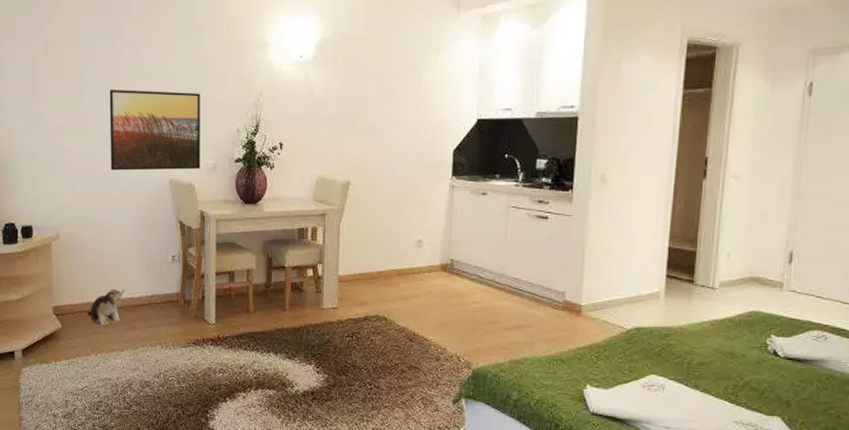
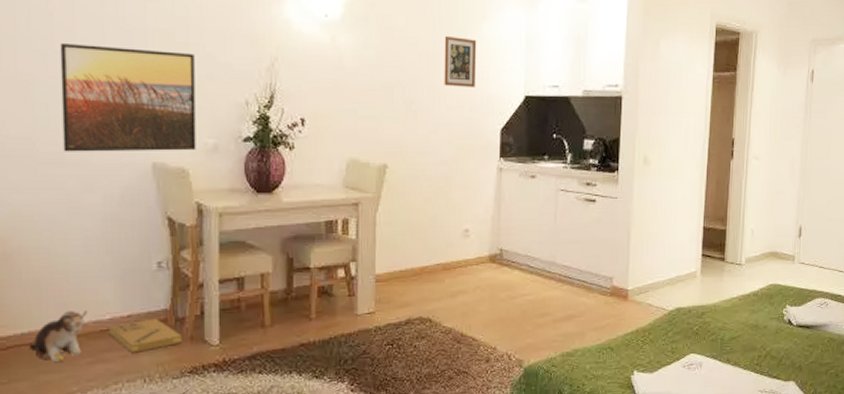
cardboard box: none [138,299,188,324] -> present [108,318,182,353]
picture frame: none [401,68,432,113] -> present [444,36,477,87]

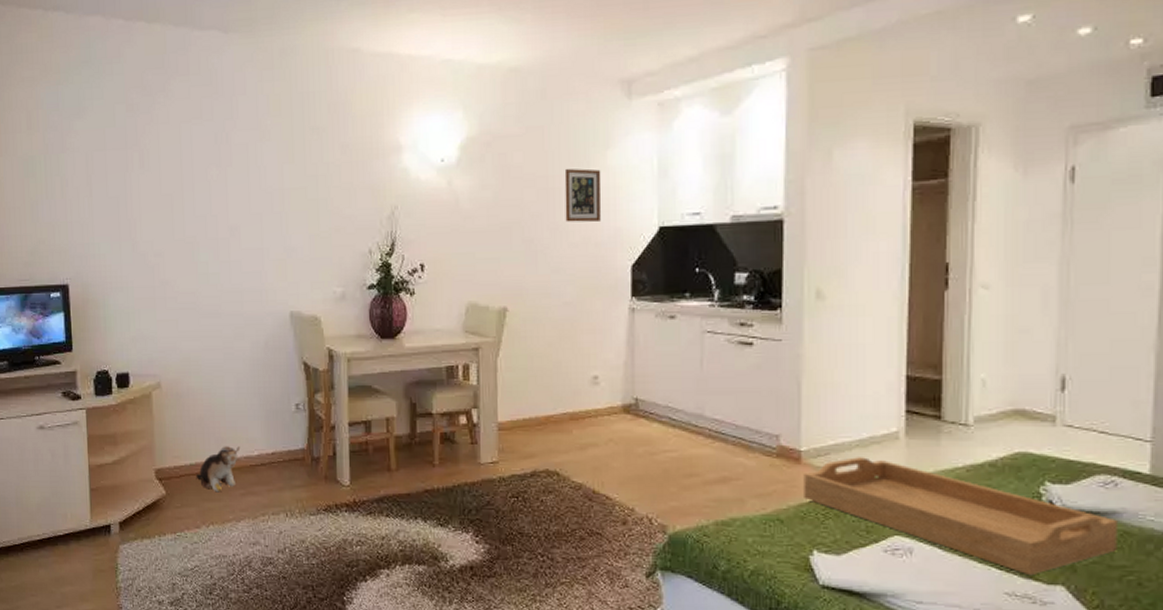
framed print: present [60,42,196,152] -> none [216,207,327,304]
cardboard box: present [108,318,182,353] -> none [256,456,317,488]
serving tray: none [629,293,827,376] -> present [804,457,1117,576]

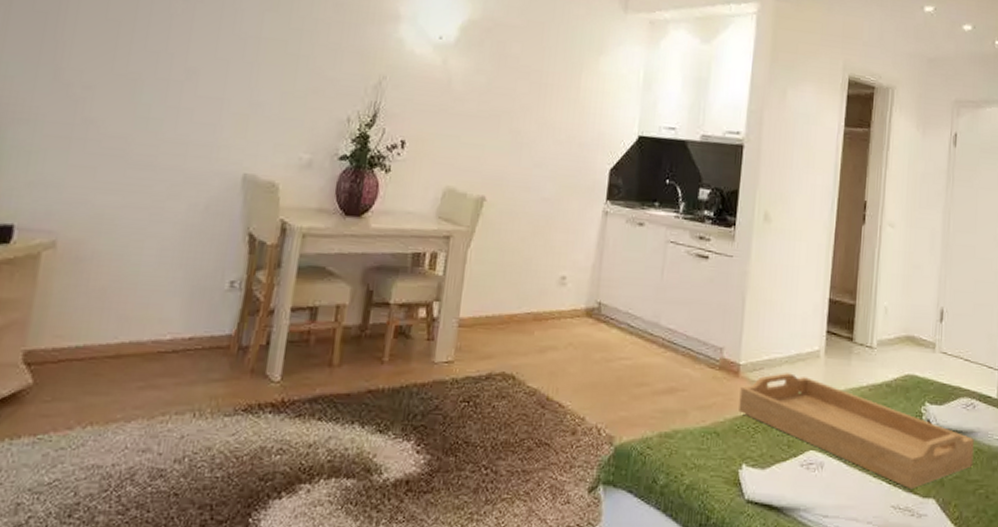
plush toy: present [196,446,241,493] -> none [80,326,150,384]
picture frame: present [564,168,602,222] -> none [554,68,593,123]

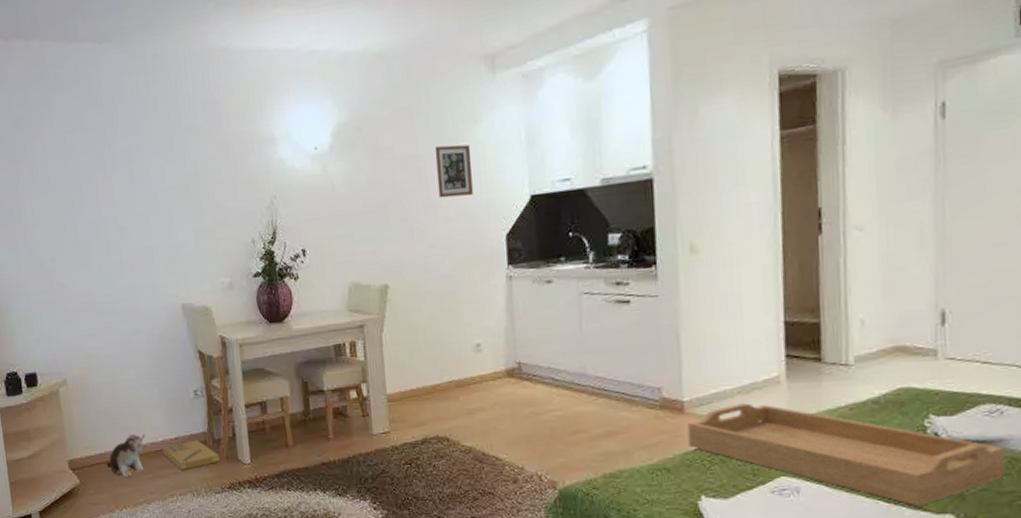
plush toy: none [80,326,150,384] -> present [106,434,146,478]
cardboard box: none [166,343,242,381] -> present [161,440,220,470]
picture frame: none [554,68,593,123] -> present [434,144,473,198]

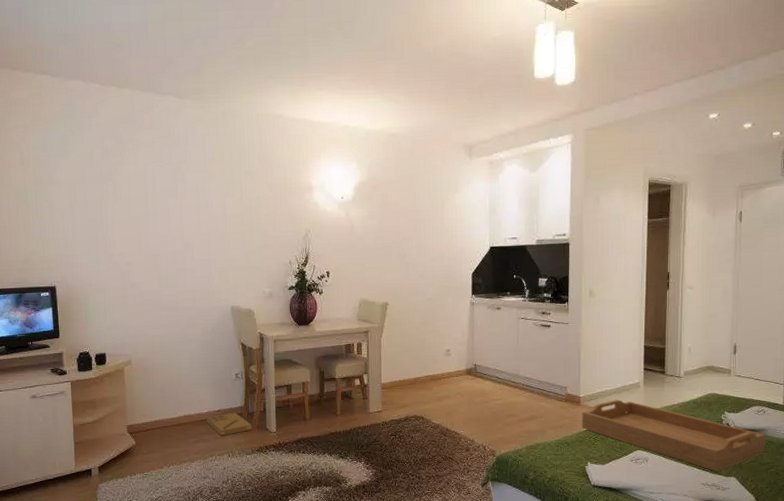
plush toy: present [106,434,146,478] -> none [159,406,194,441]
picture frame: present [434,144,473,198] -> none [427,206,452,243]

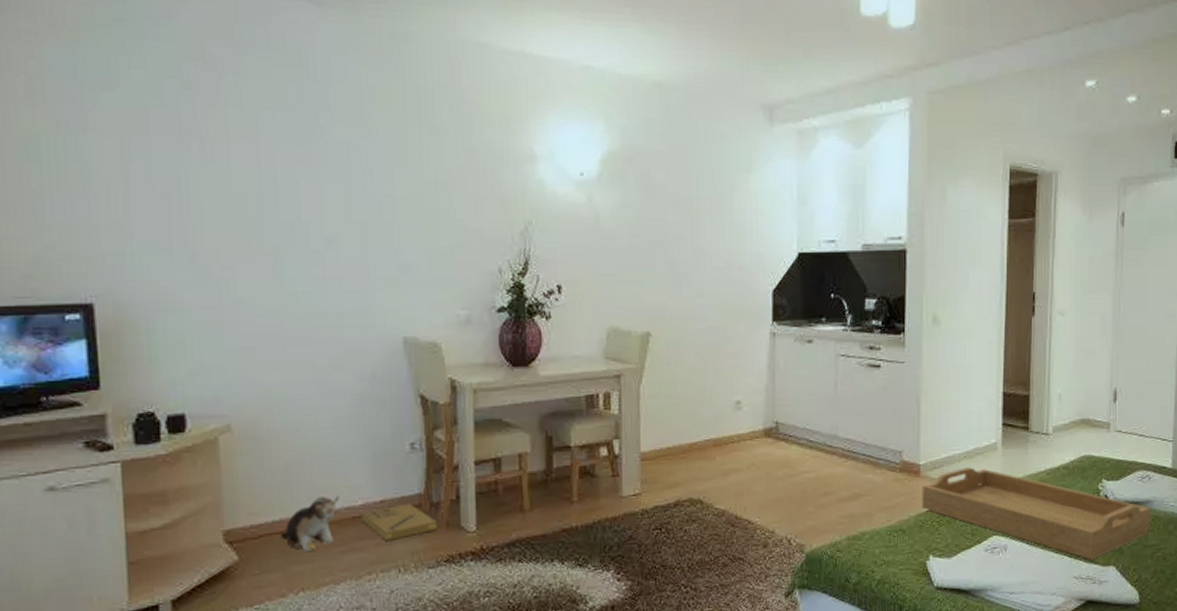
plush toy: none [159,406,194,441] -> present [280,496,340,553]

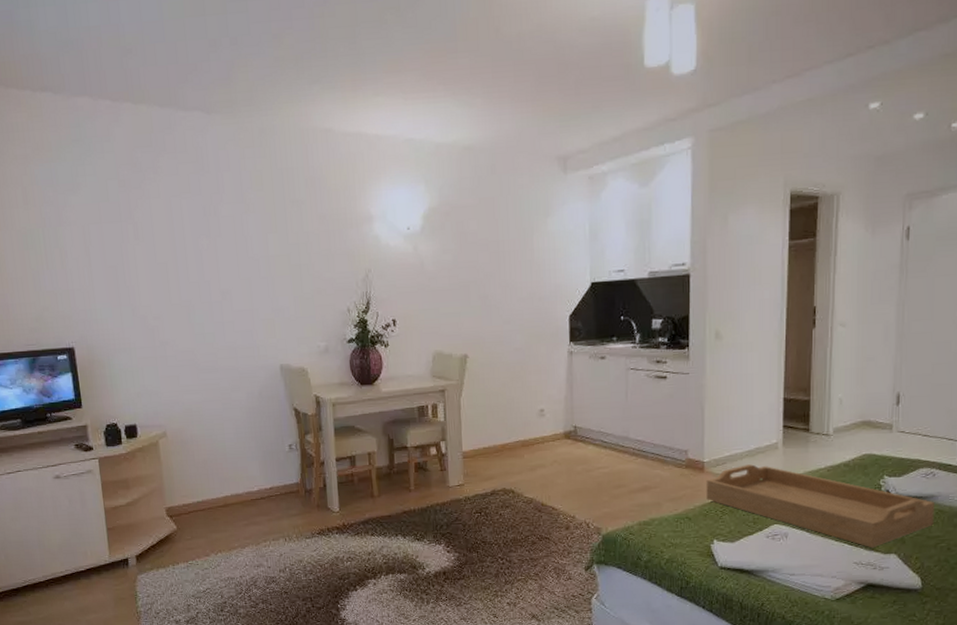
plush toy: present [280,496,340,553] -> none [203,484,242,525]
cardboard box: present [361,503,437,541] -> none [257,490,311,517]

